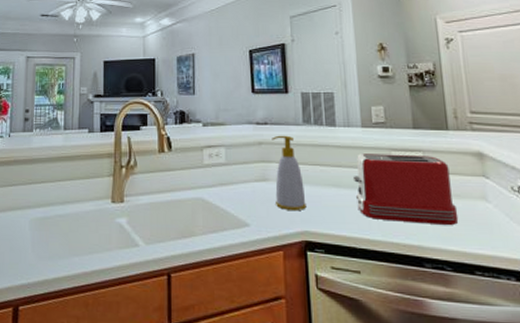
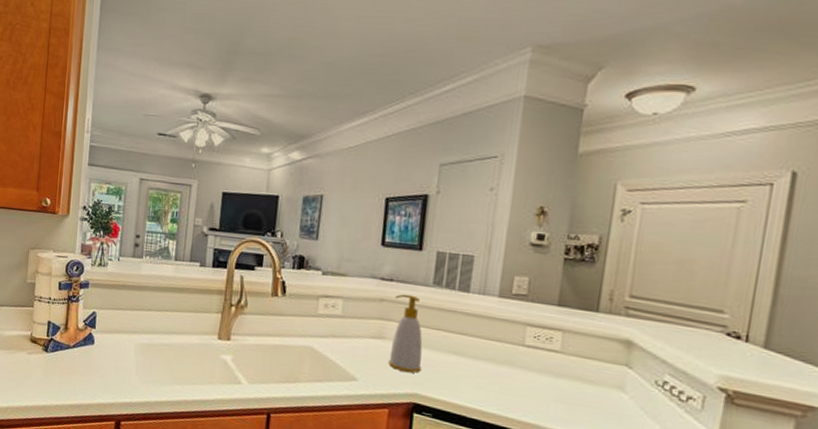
toaster: present [352,154,459,225] -> none [476,324,589,410]

